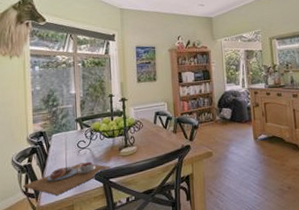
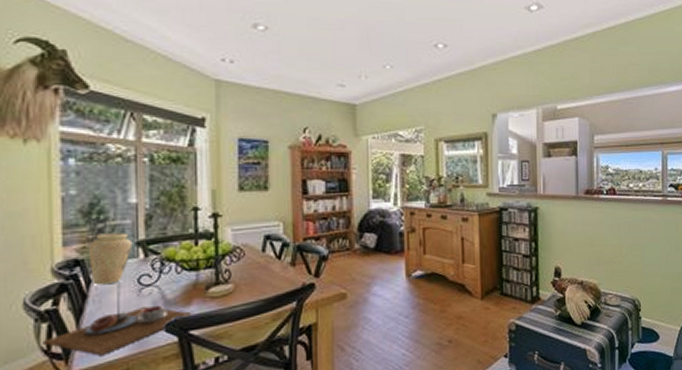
vase: none [47,113,74,149] -> present [88,233,133,285]

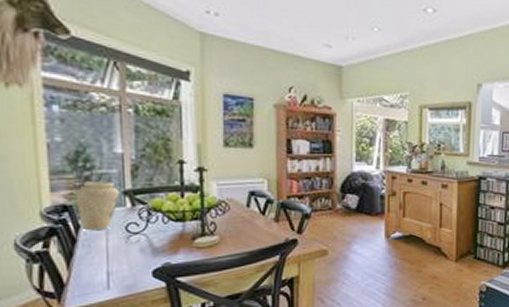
place setting: present [42,304,196,356] -> none [35,252,183,296]

